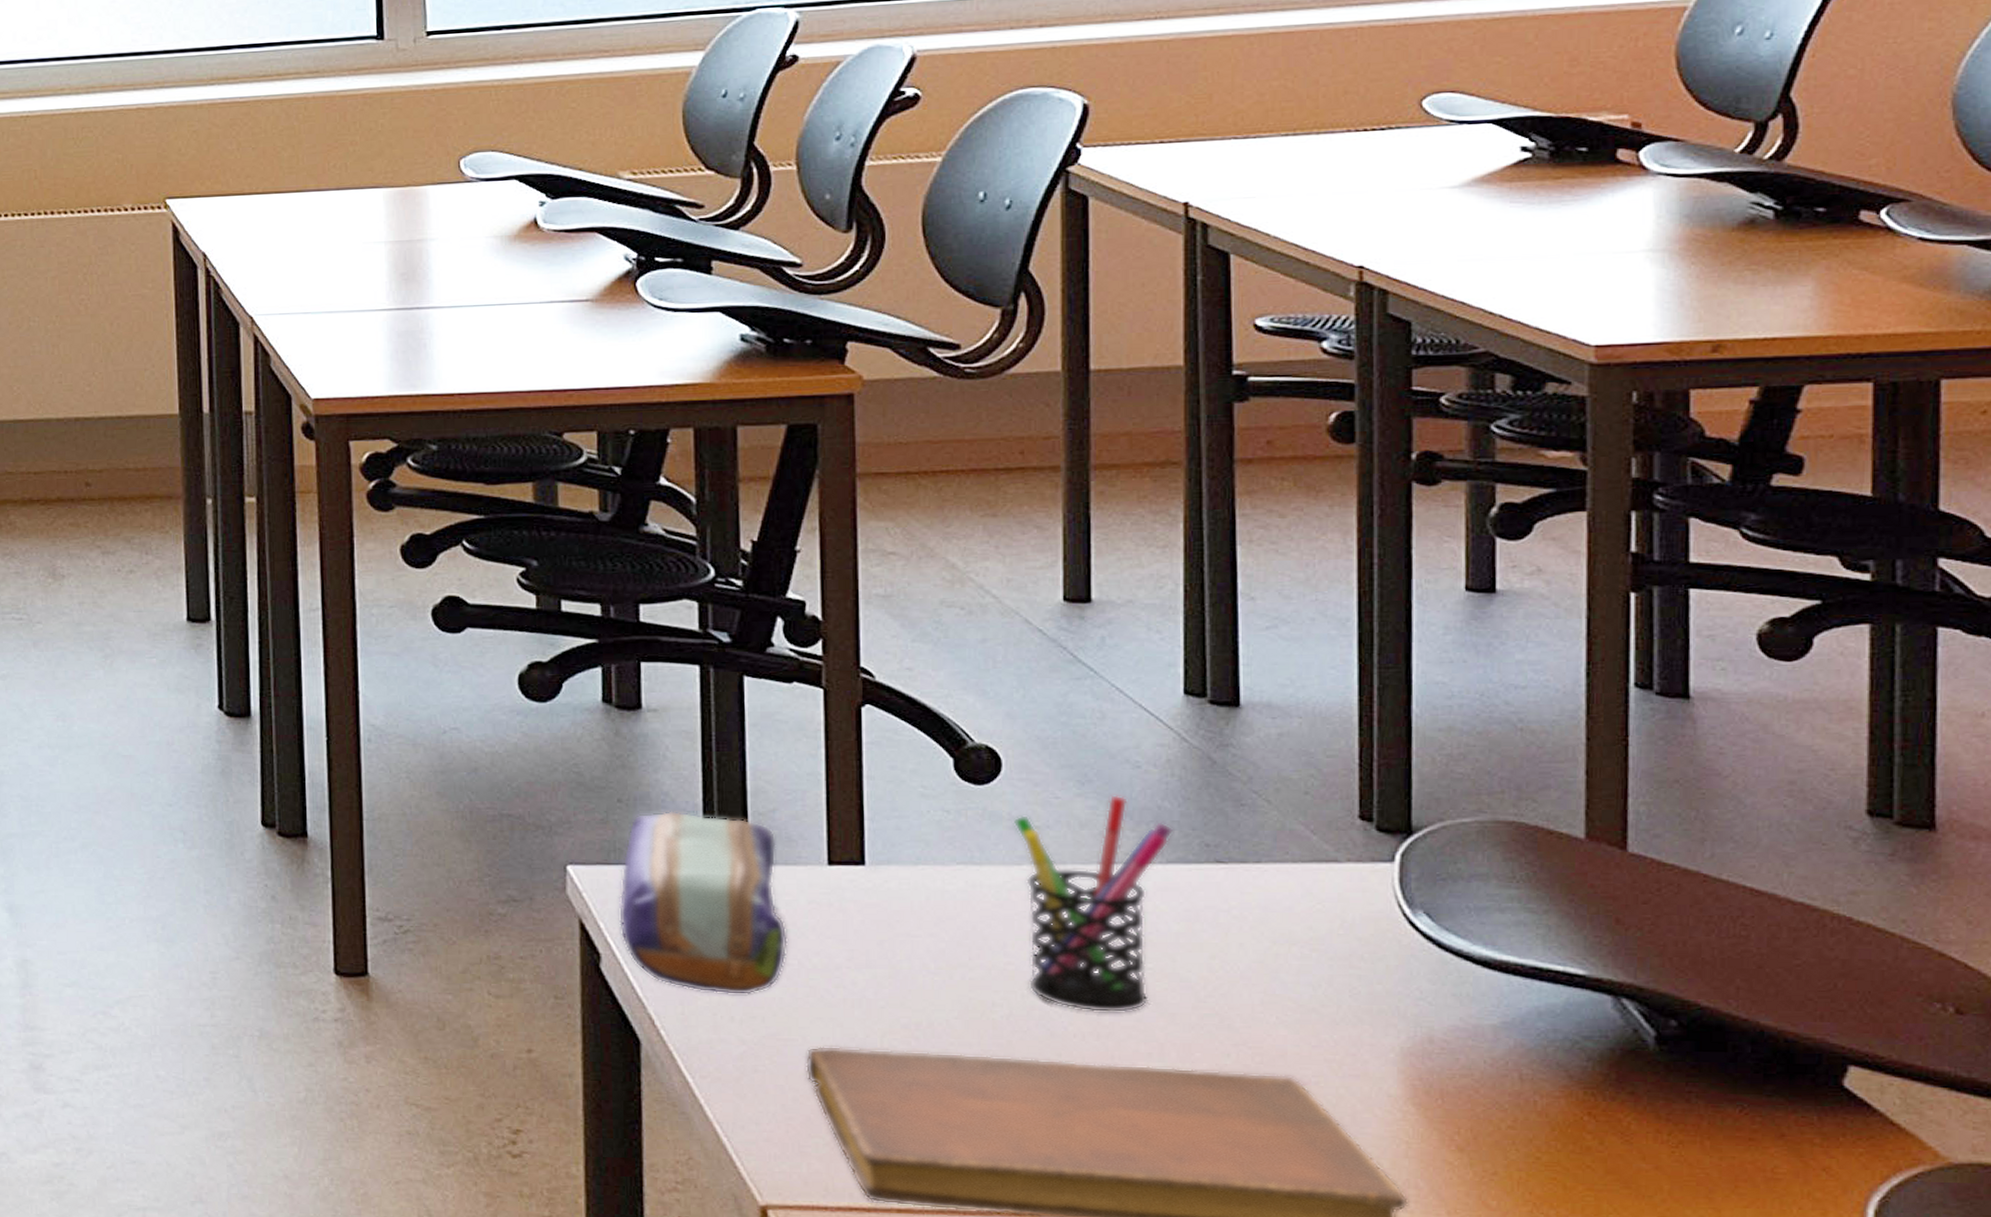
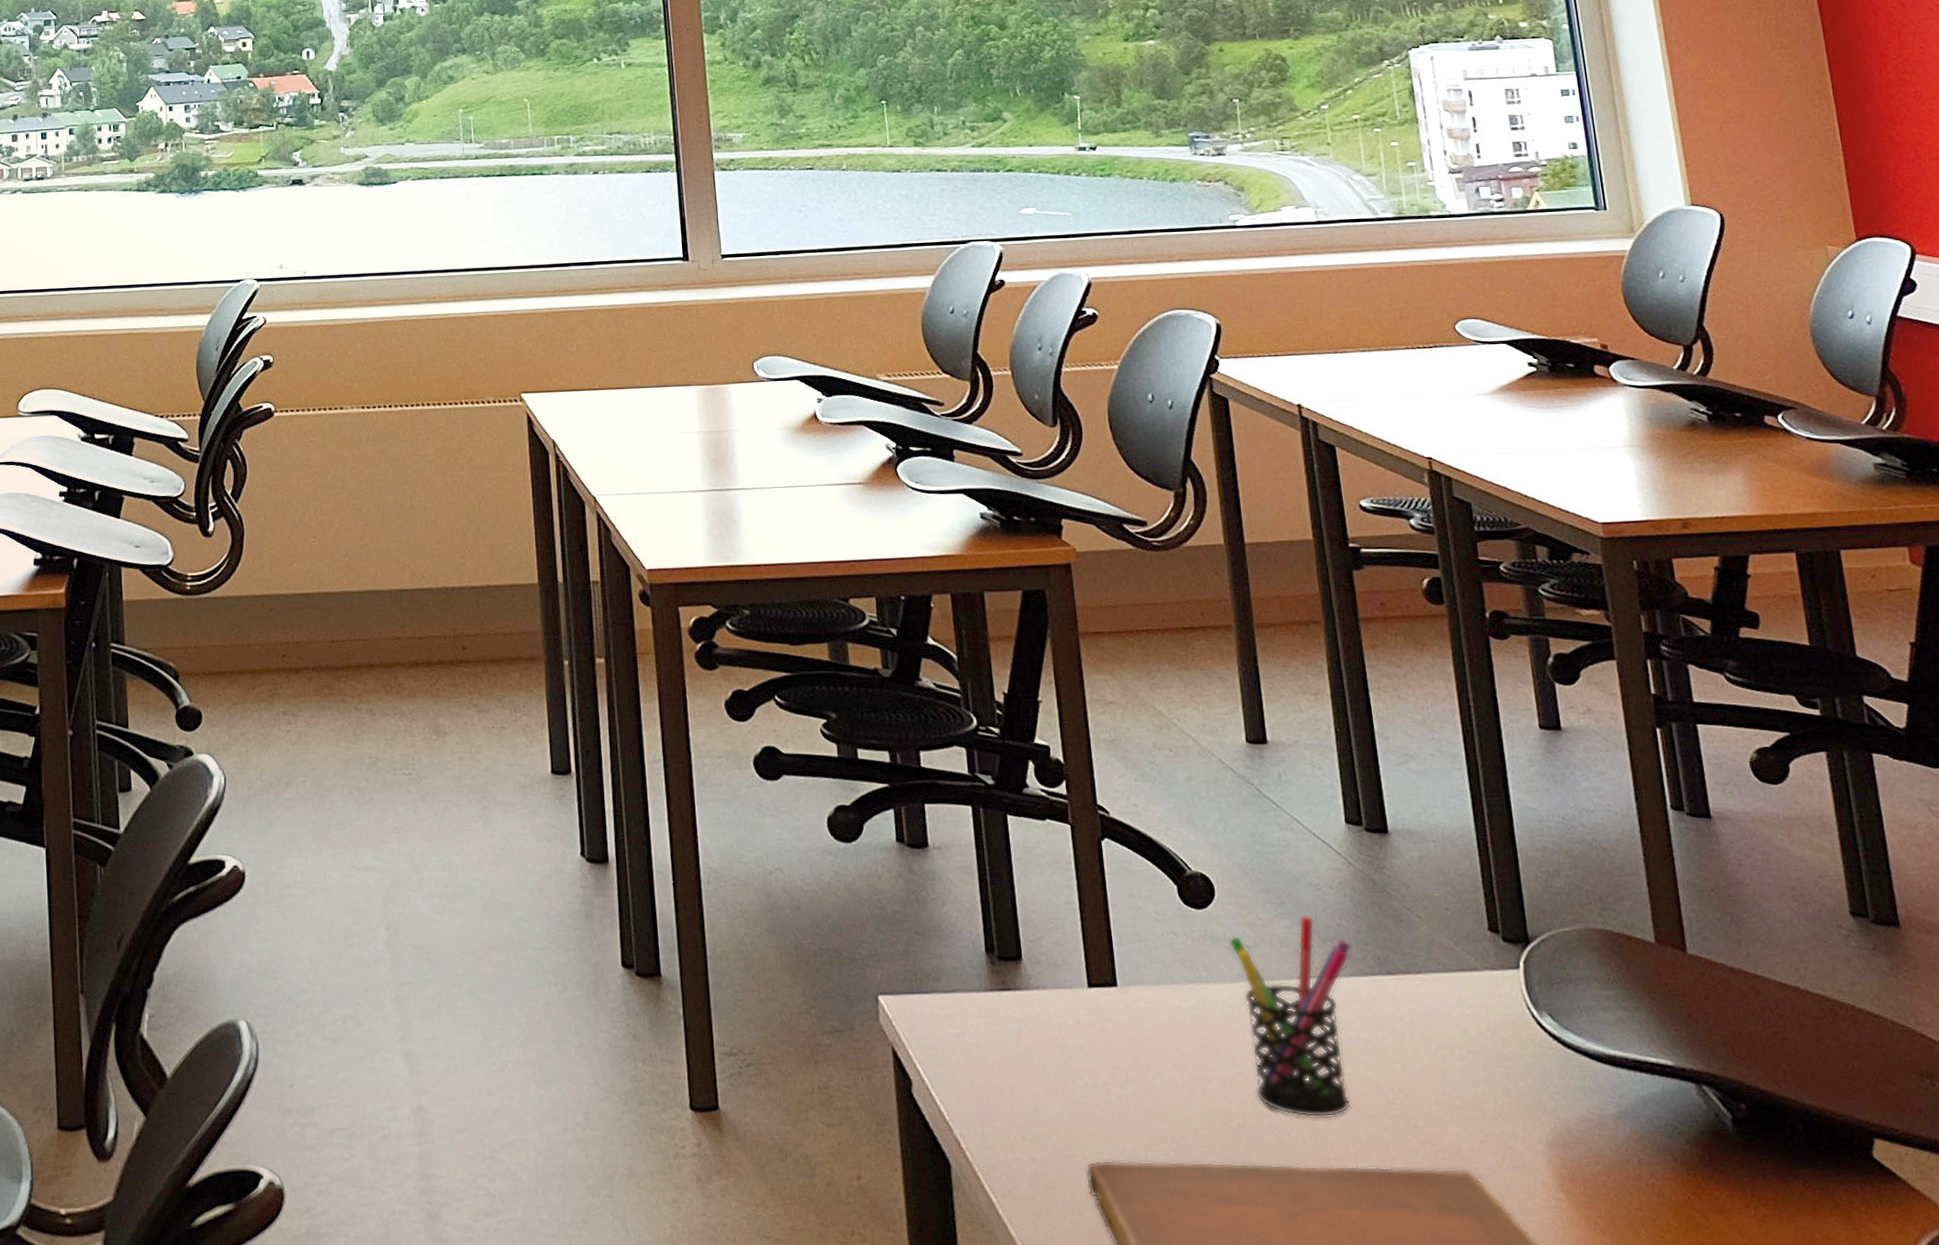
pencil case: present [618,811,788,996] -> none [922,941,1063,1115]

